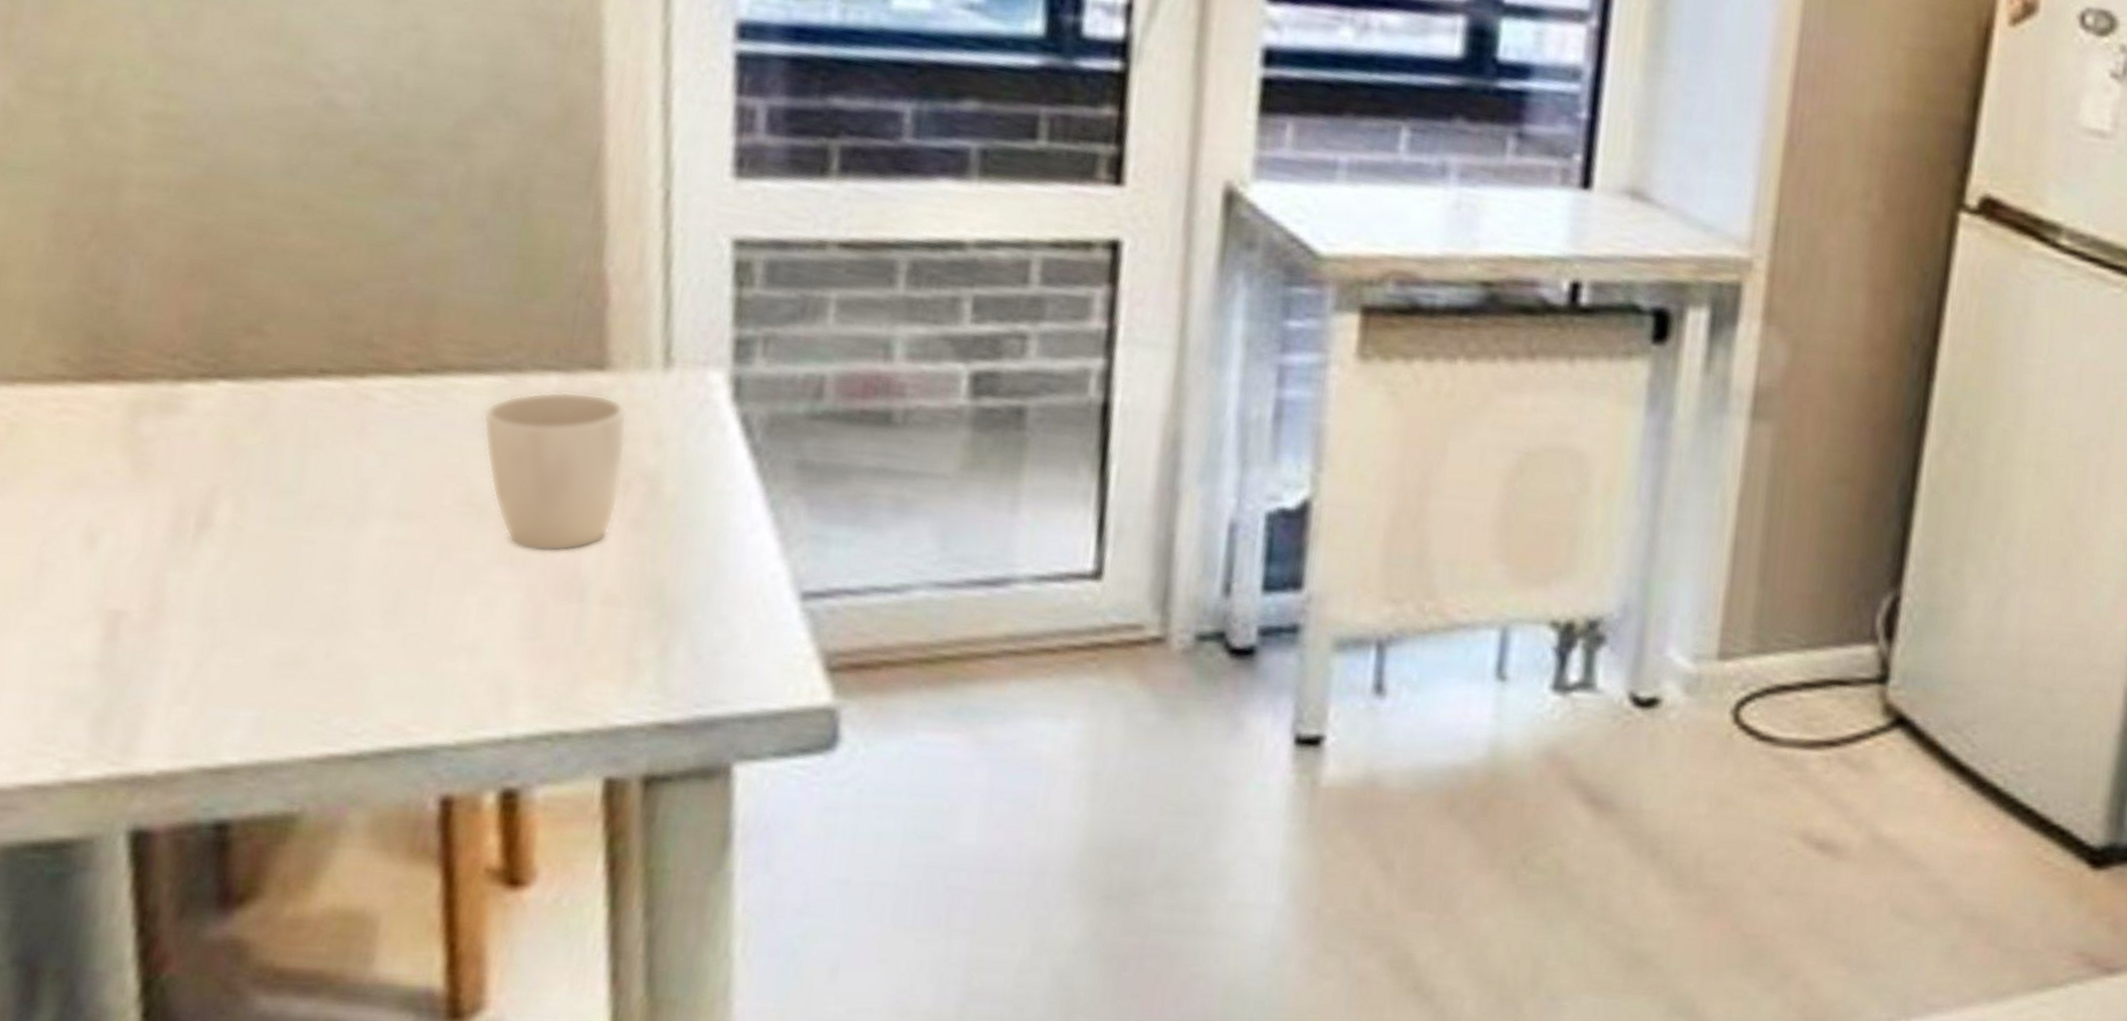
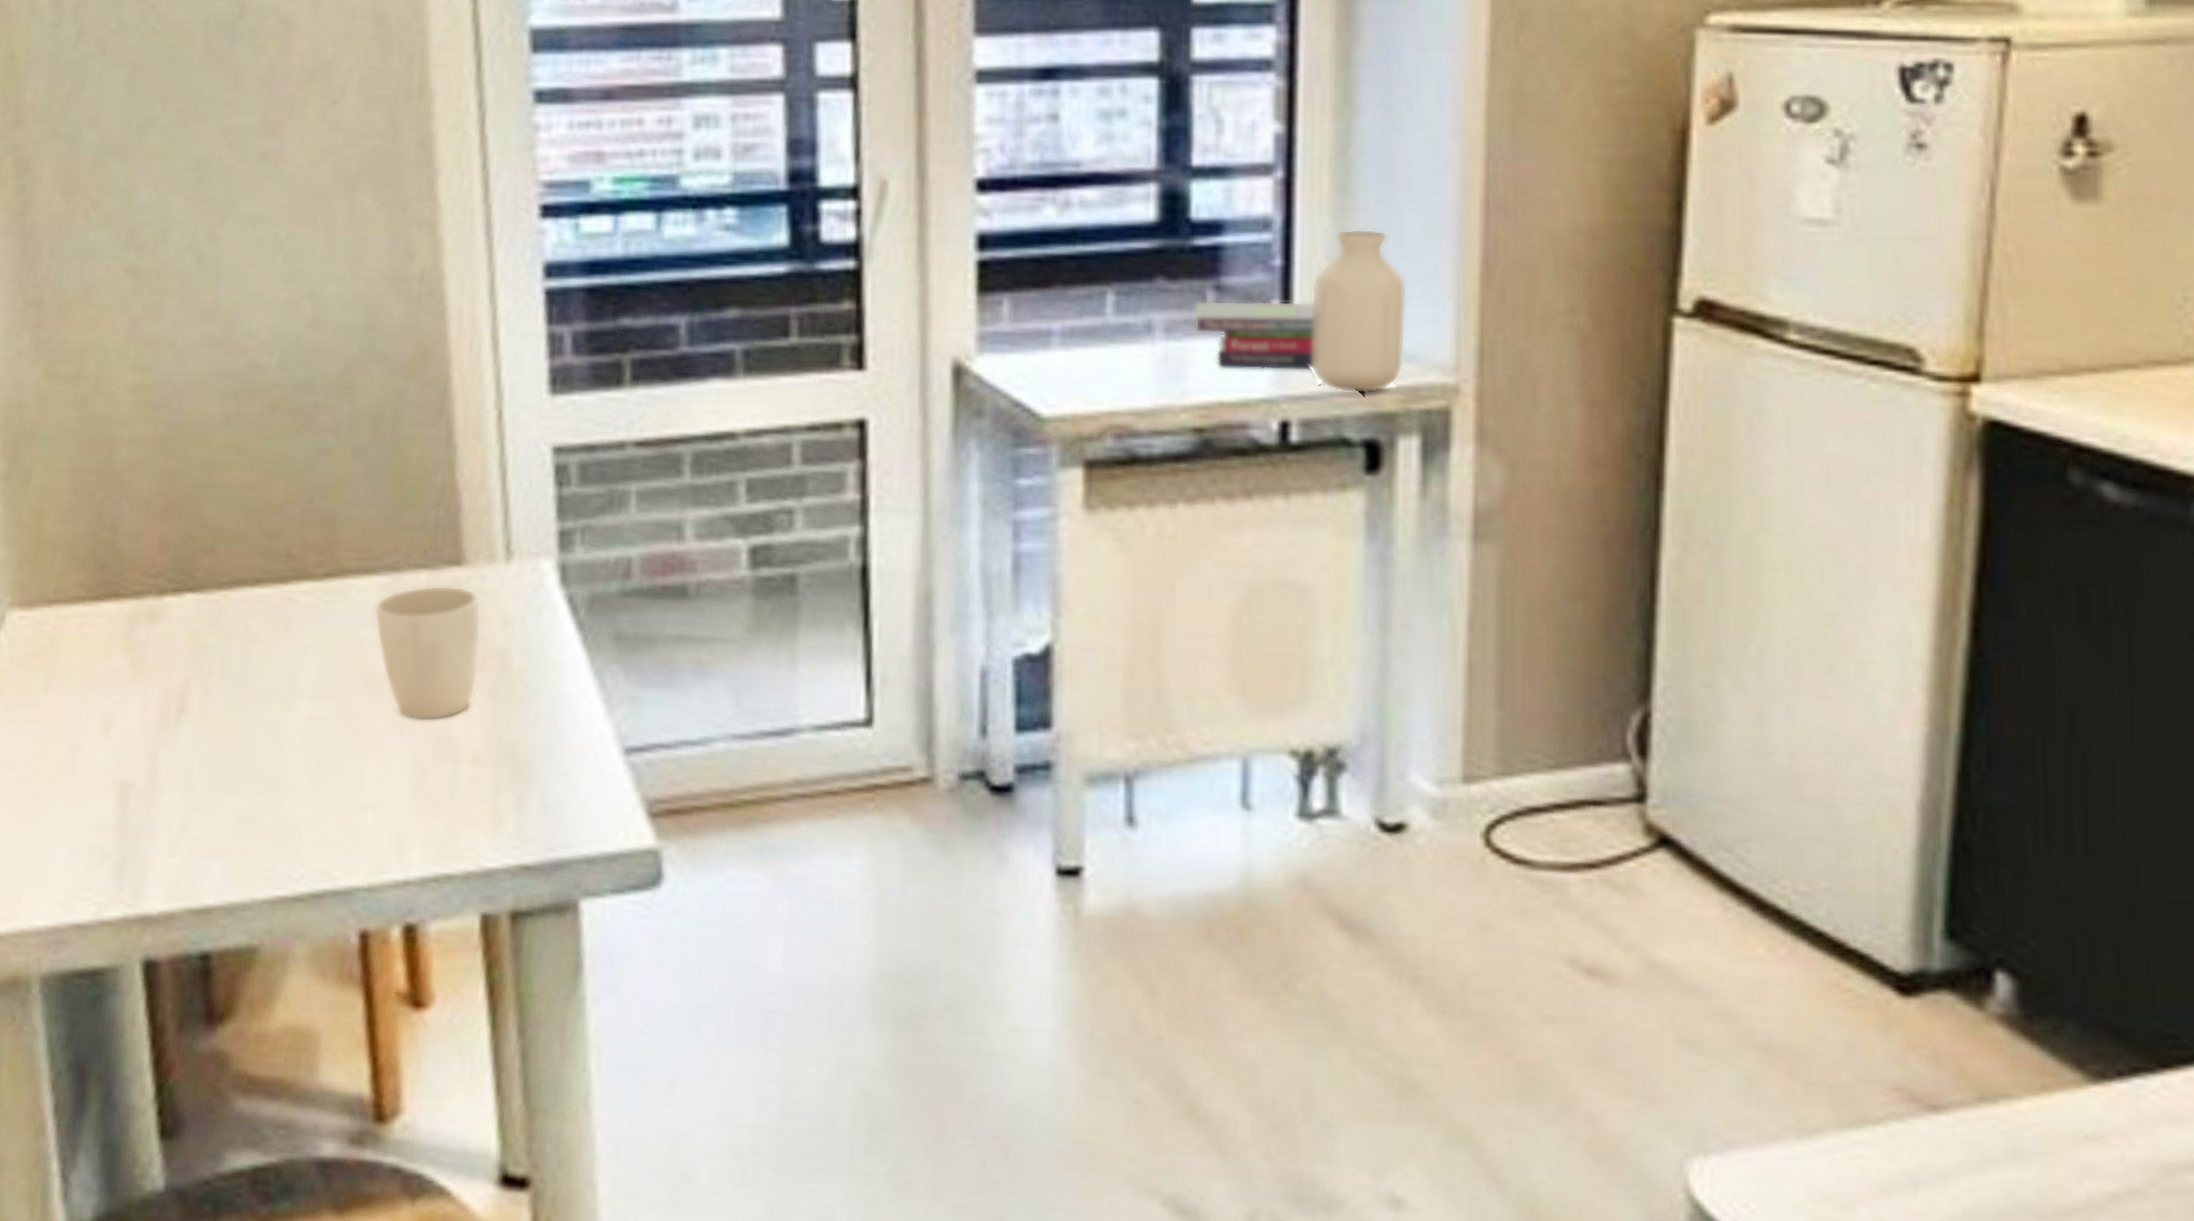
books: none [1491,147,1617,231] -> present [1194,300,1315,370]
vase: none [1606,88,1712,261] -> present [1310,228,1408,394]

